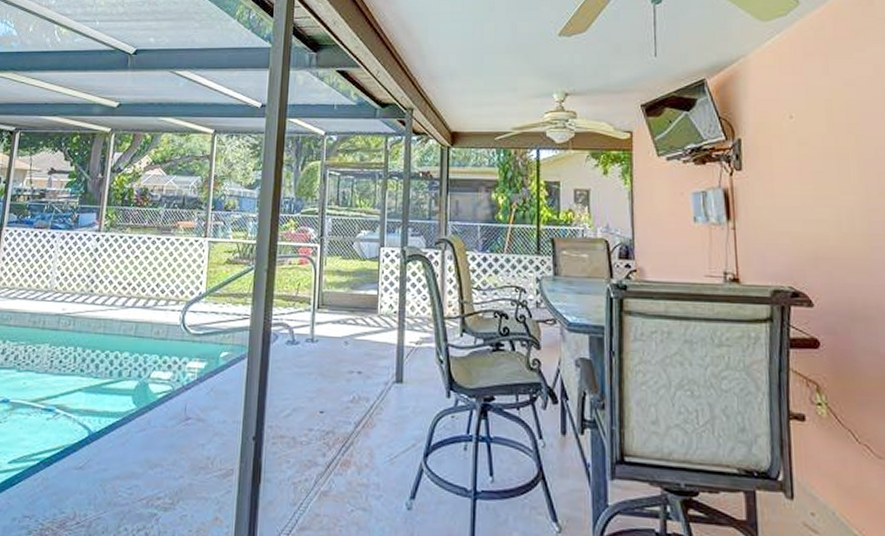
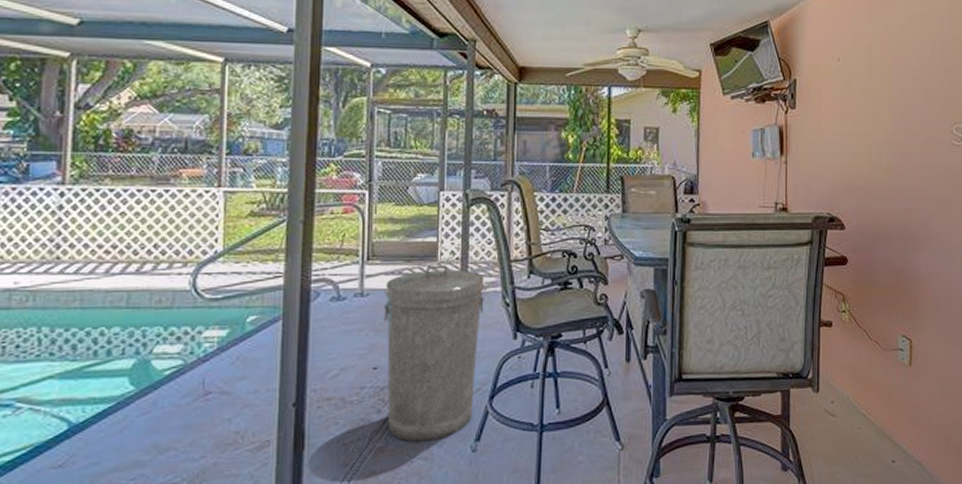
trash can: none [330,317,420,492] -> present [384,265,485,442]

